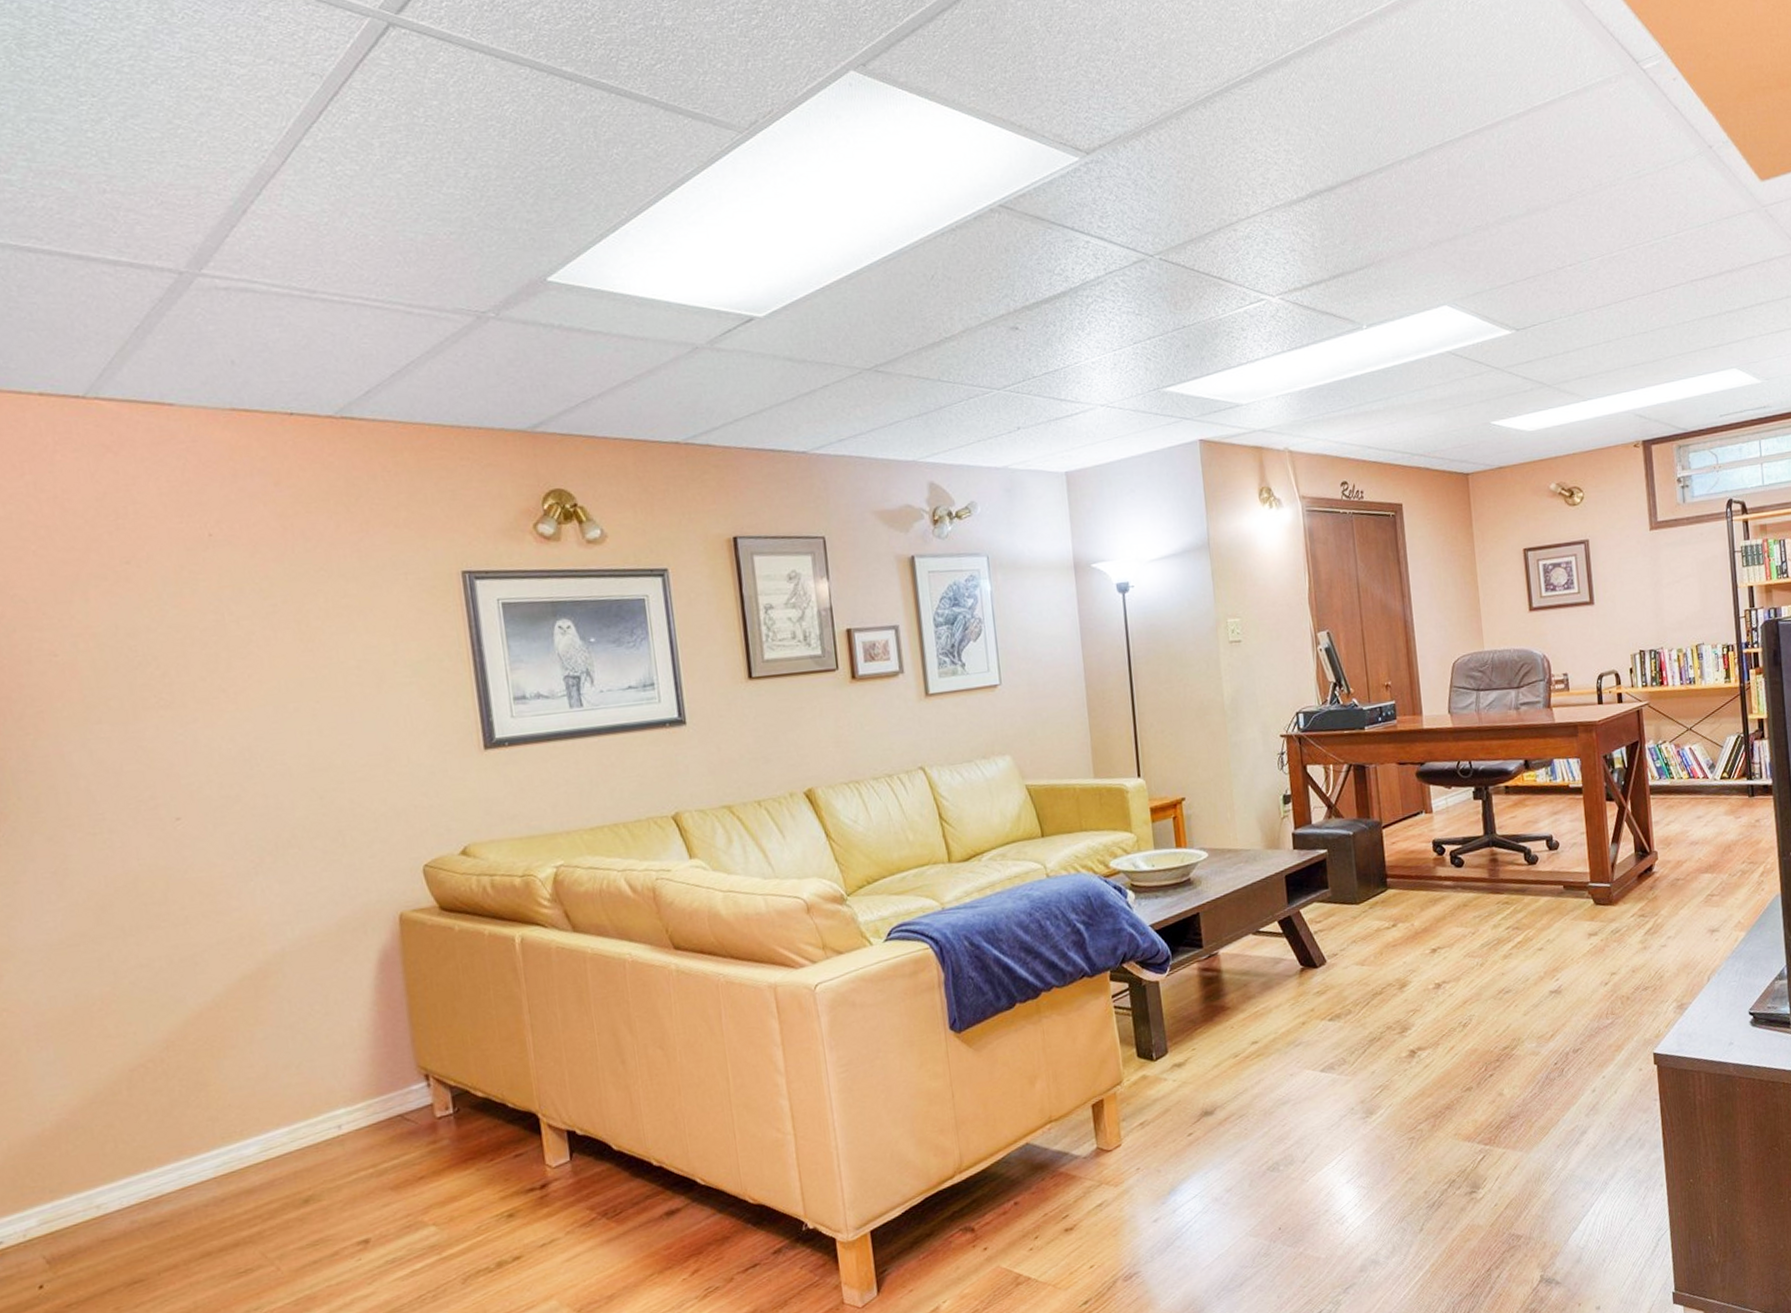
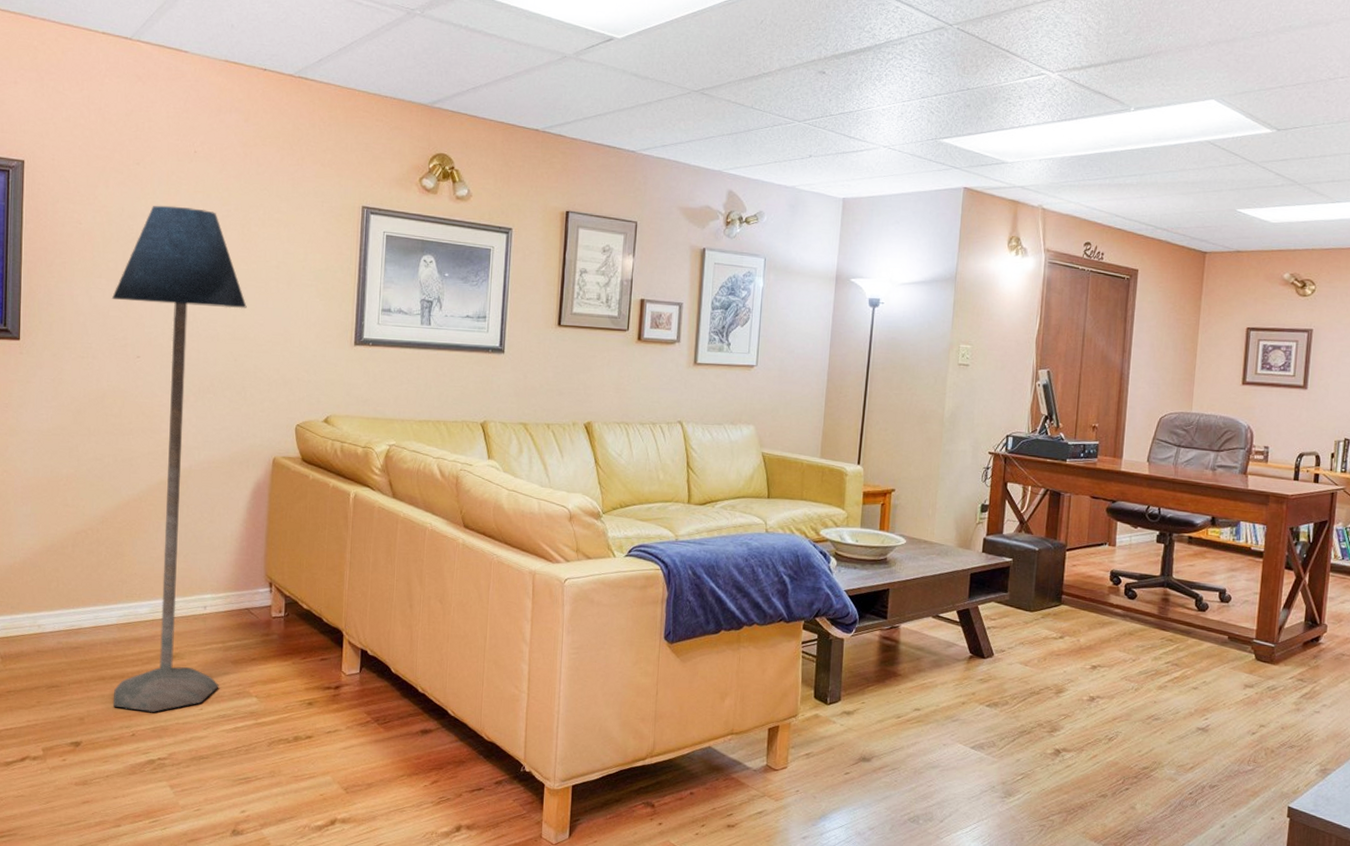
floor lamp: none [123,609,380,1287] -> present [112,205,247,713]

